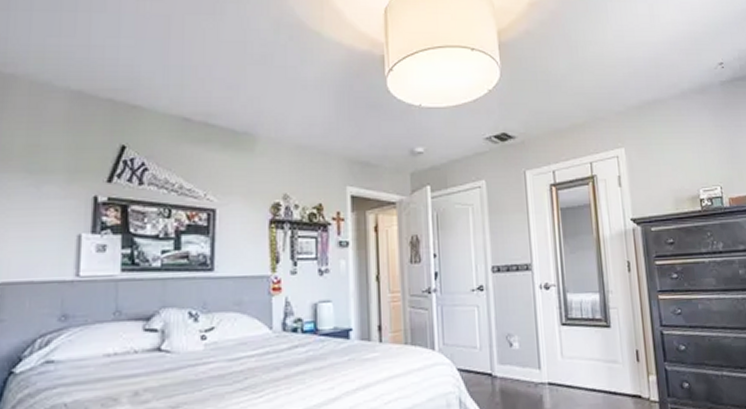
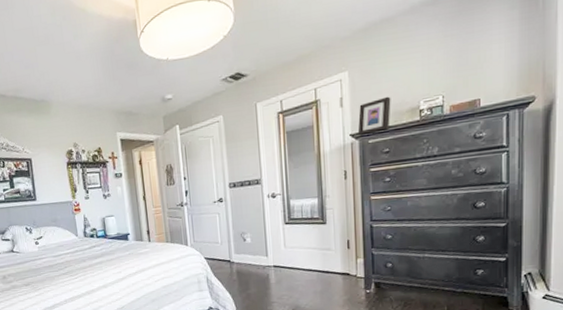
picture frame: none [638,180,672,222] -> present [357,96,391,136]

